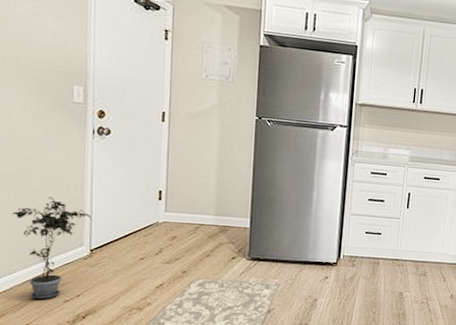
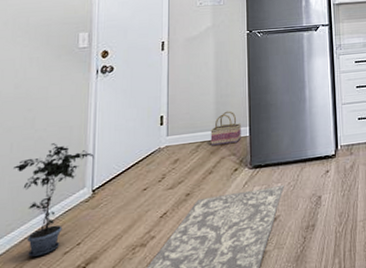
basket: none [209,198,242,233] -> present [210,110,241,146]

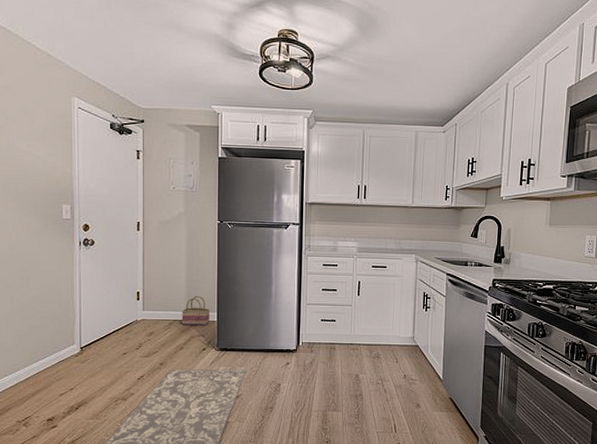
potted plant: present [13,143,94,257] -> none [15,303,81,393]

